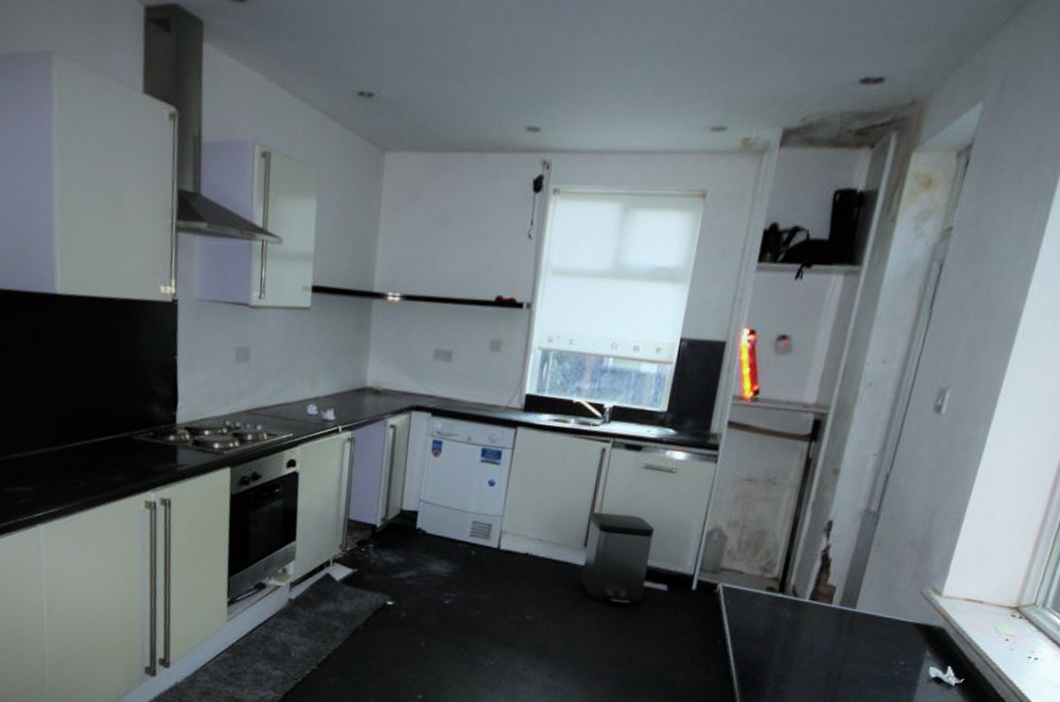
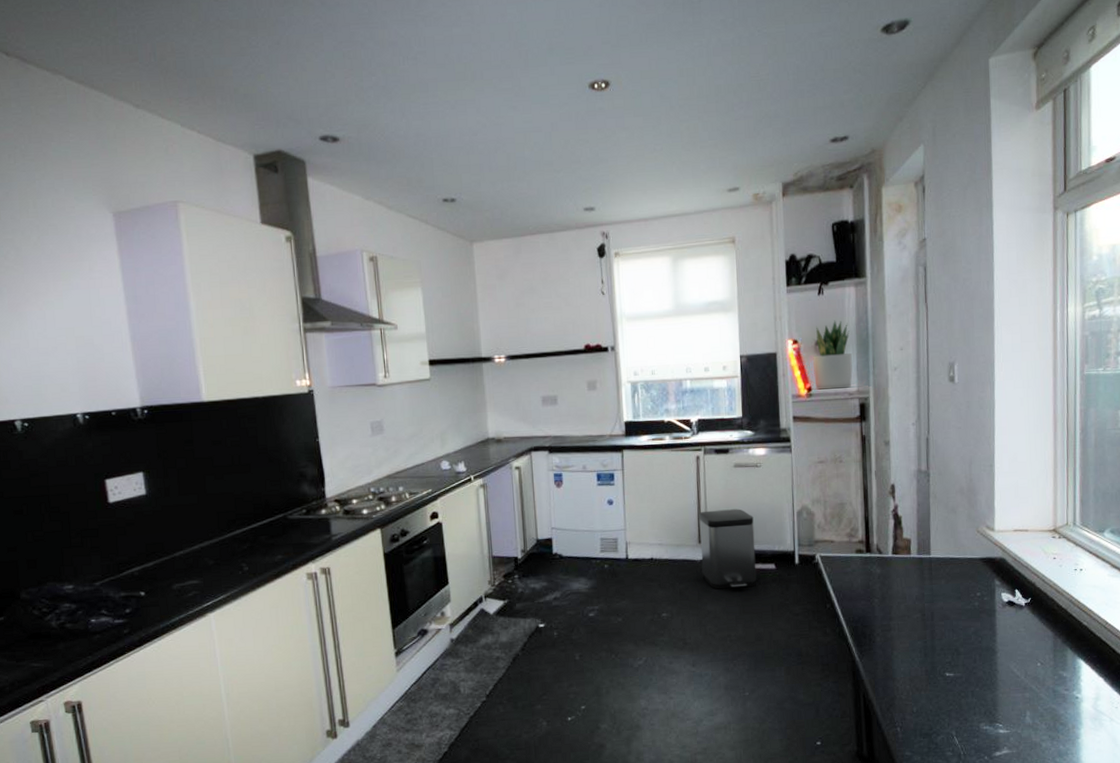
planter: none [765,313,824,399] -> present [813,320,853,390]

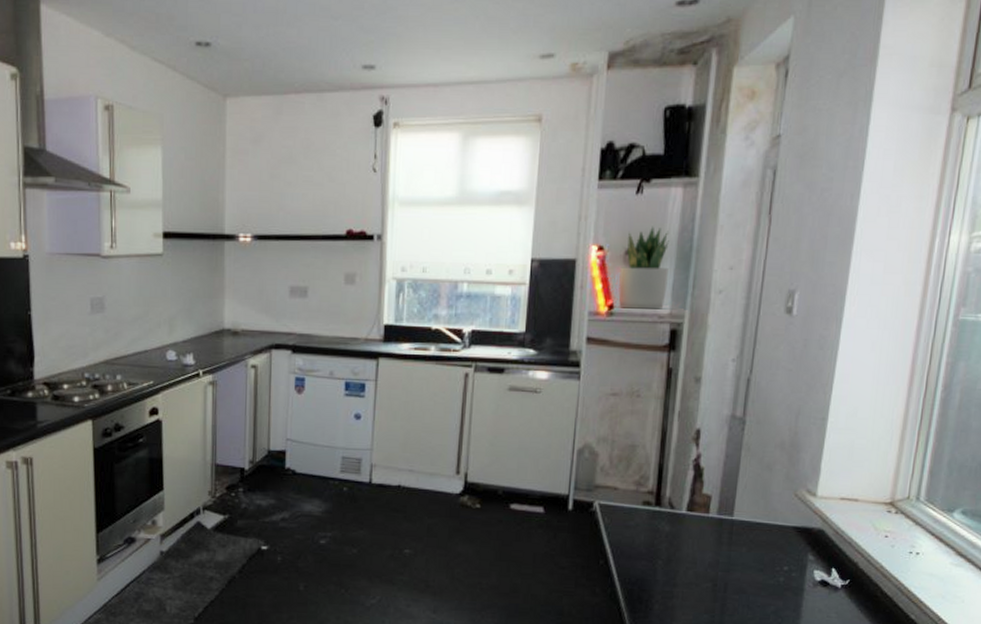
pedal bin: present [699,509,757,590] -> none [456,437,525,531]

